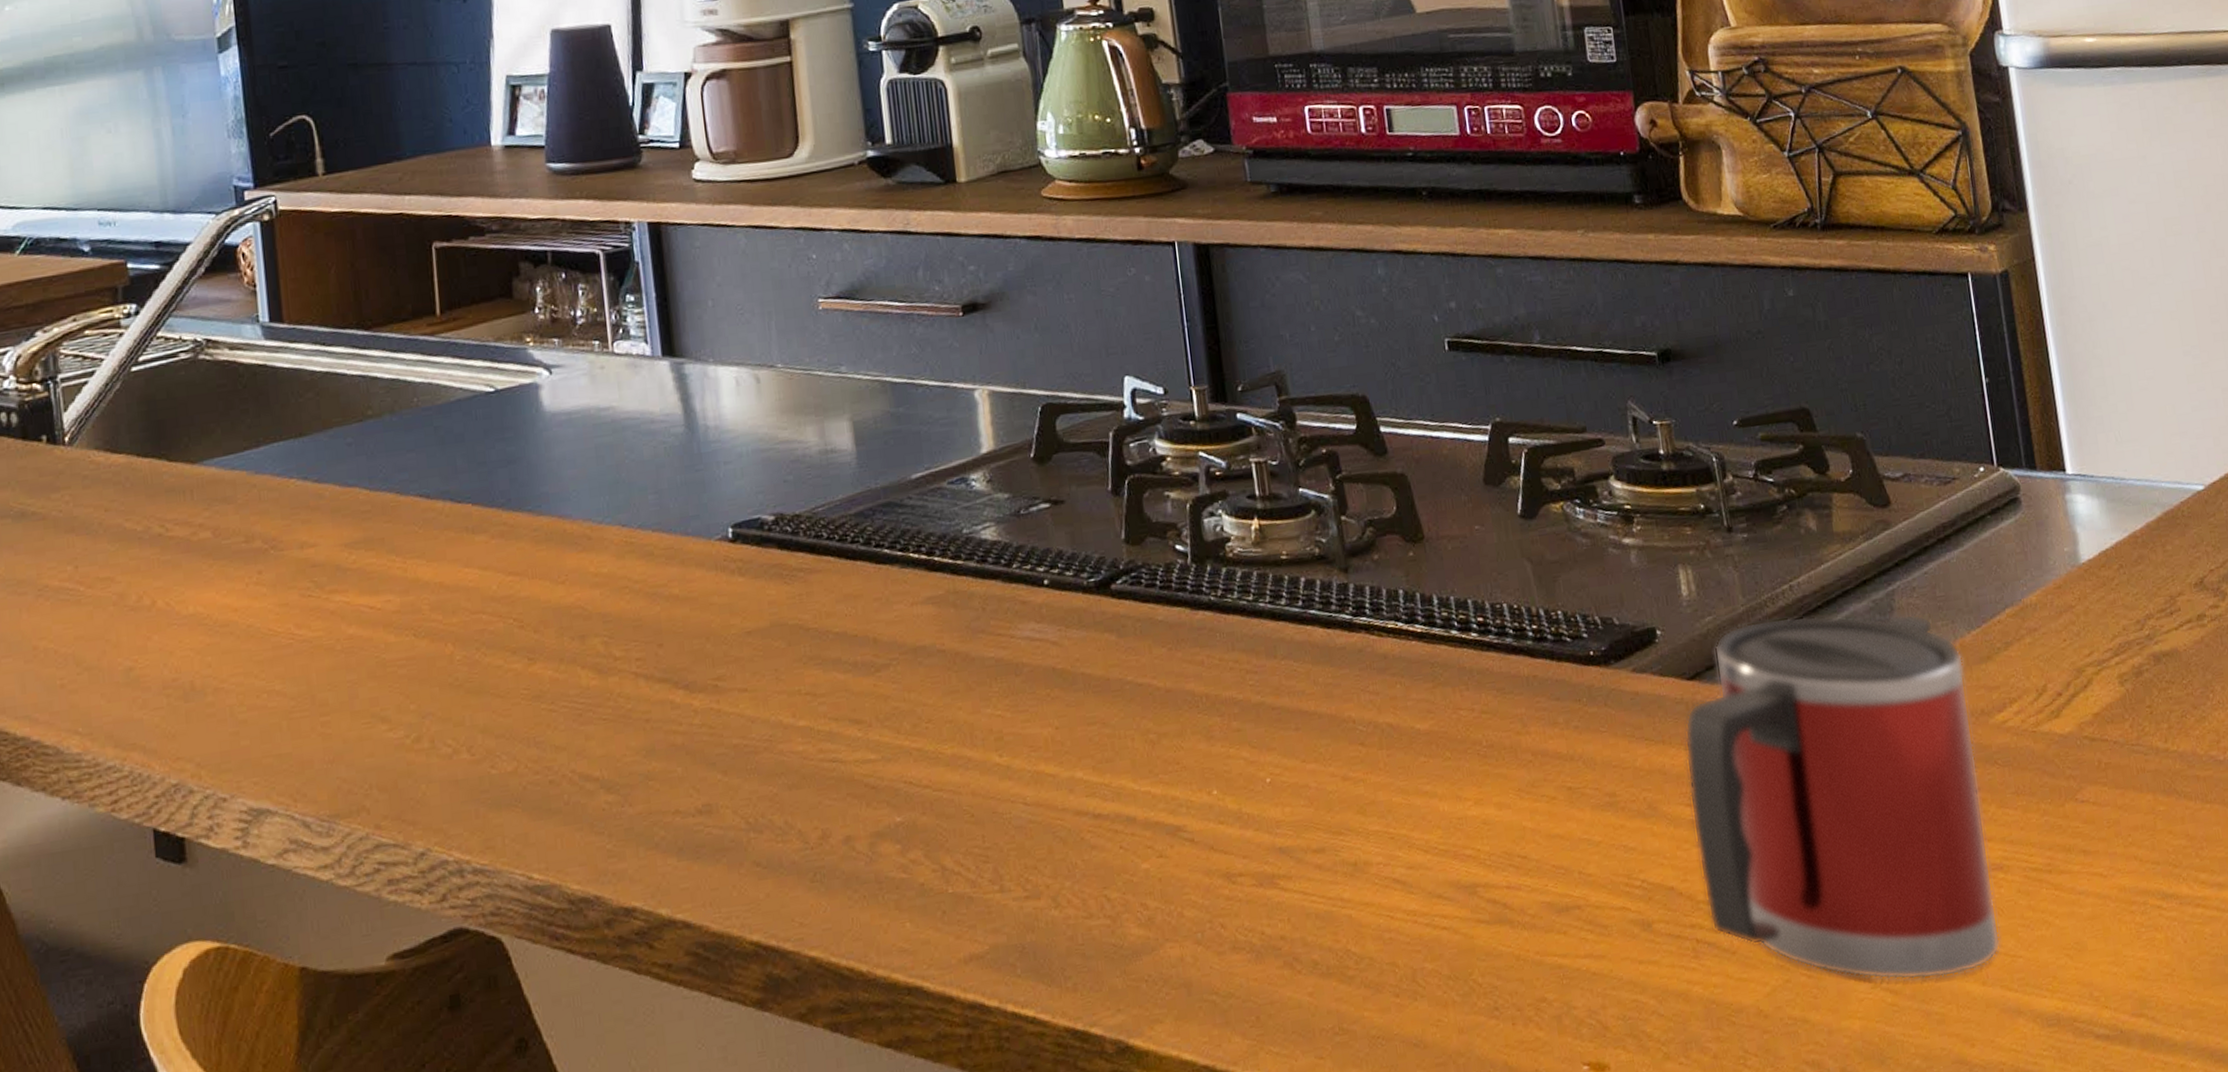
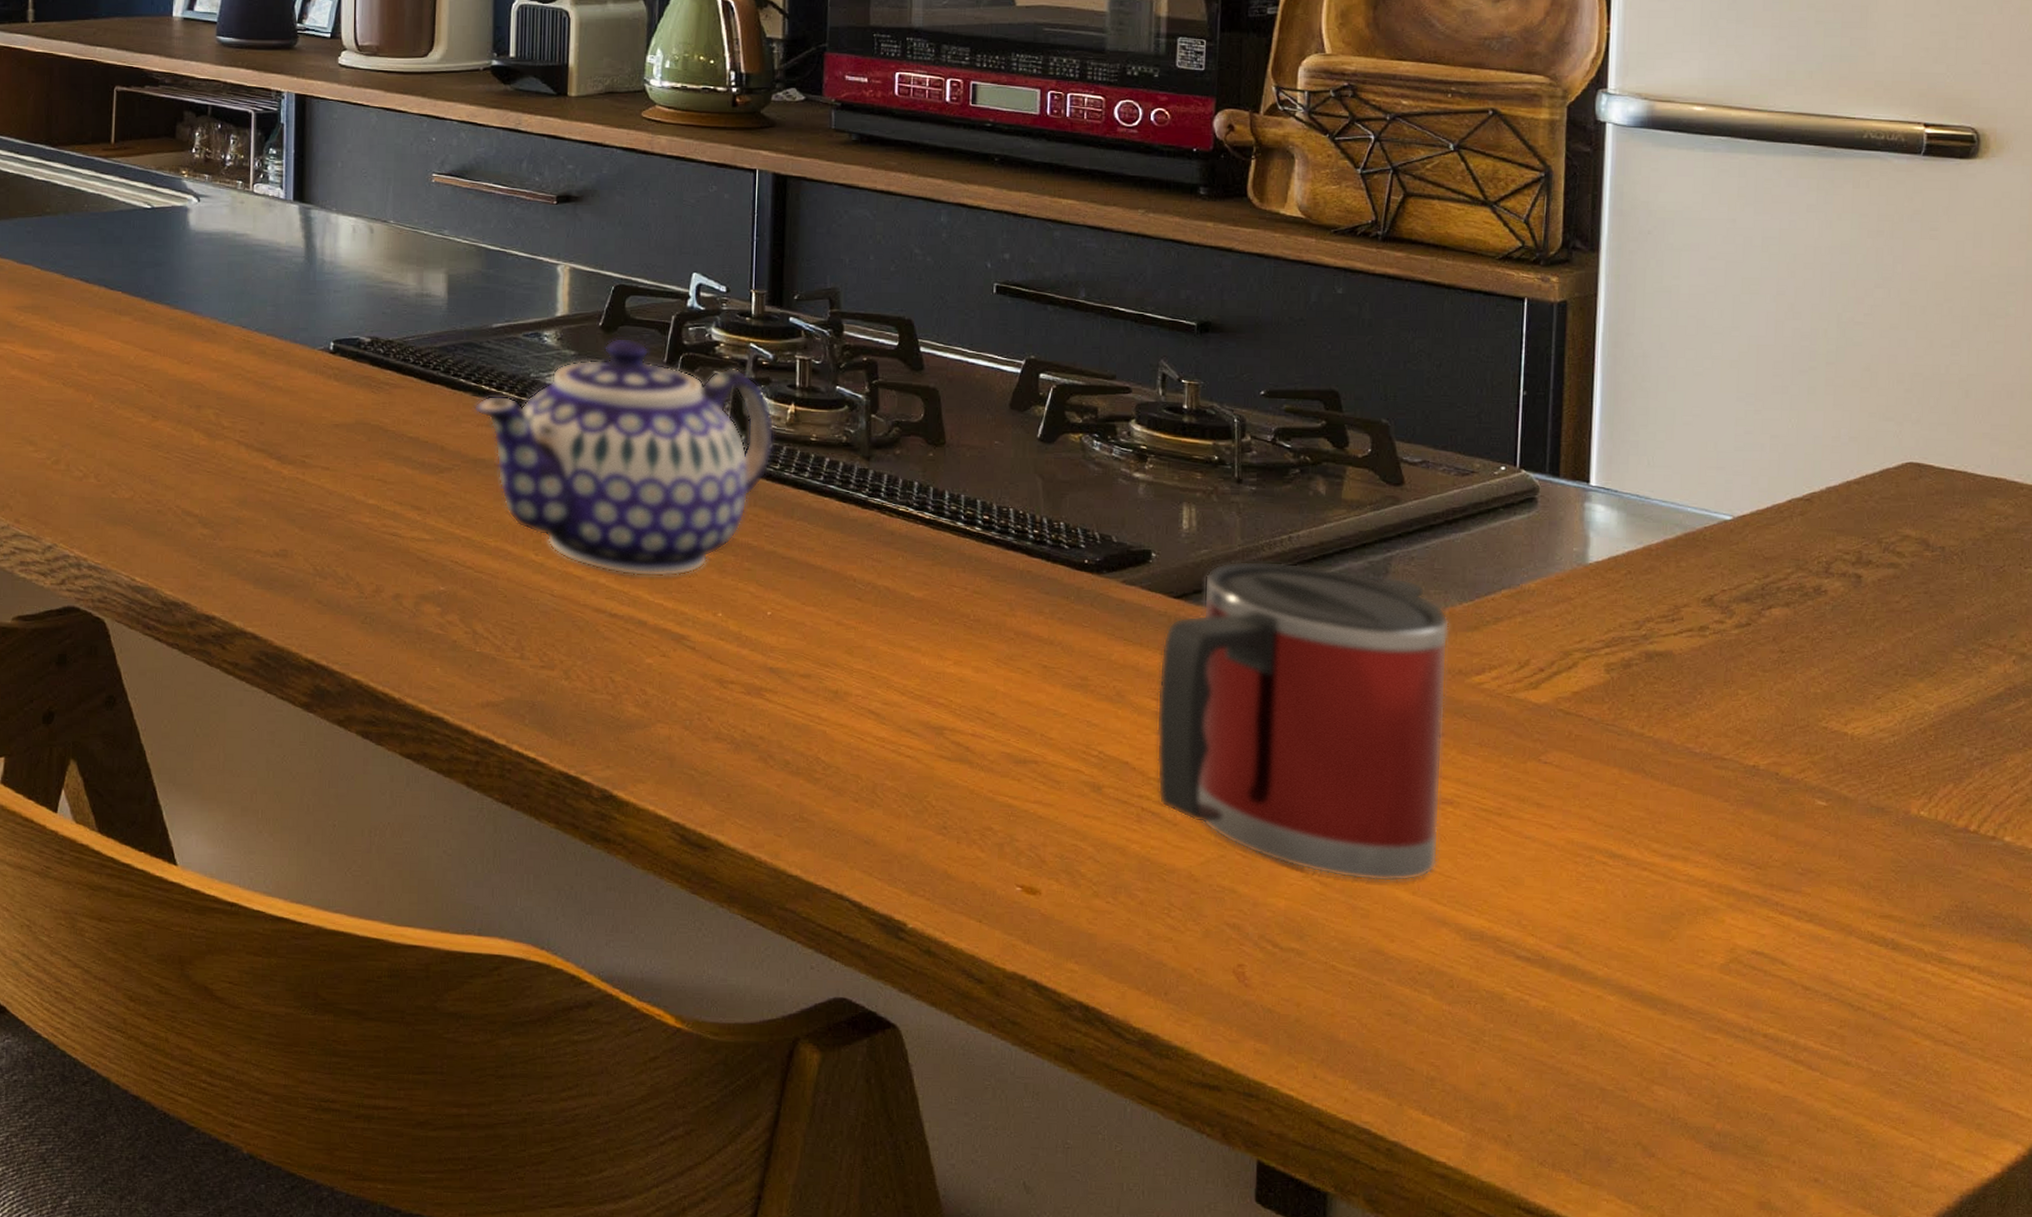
teapot: none [903,466,1244,763] -> present [473,337,774,577]

